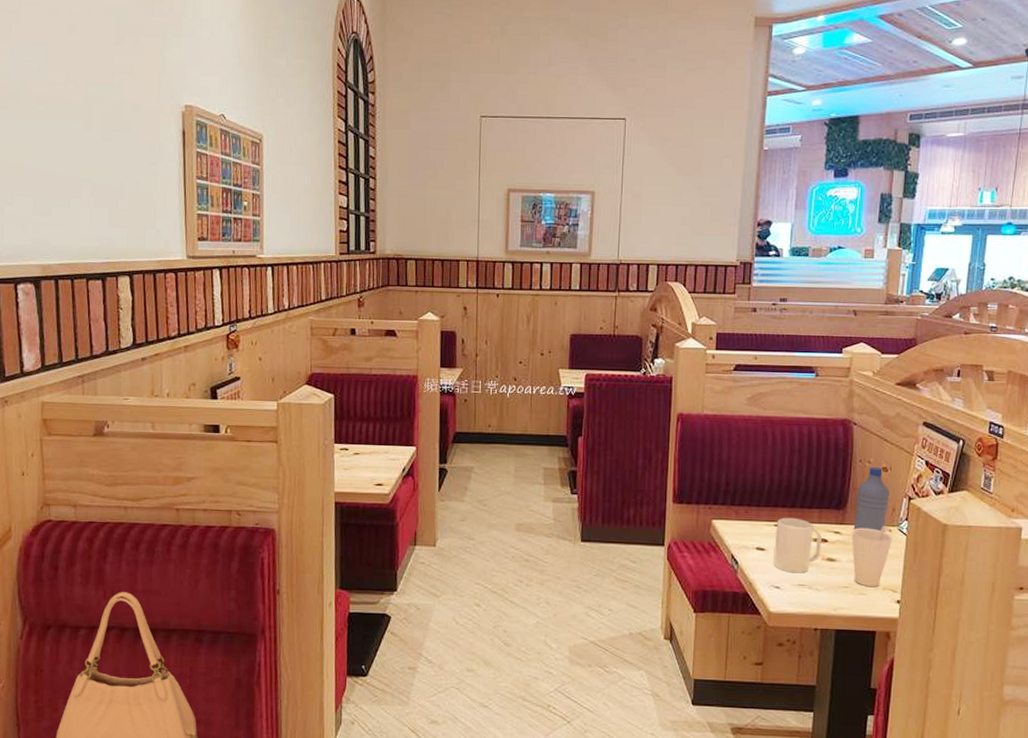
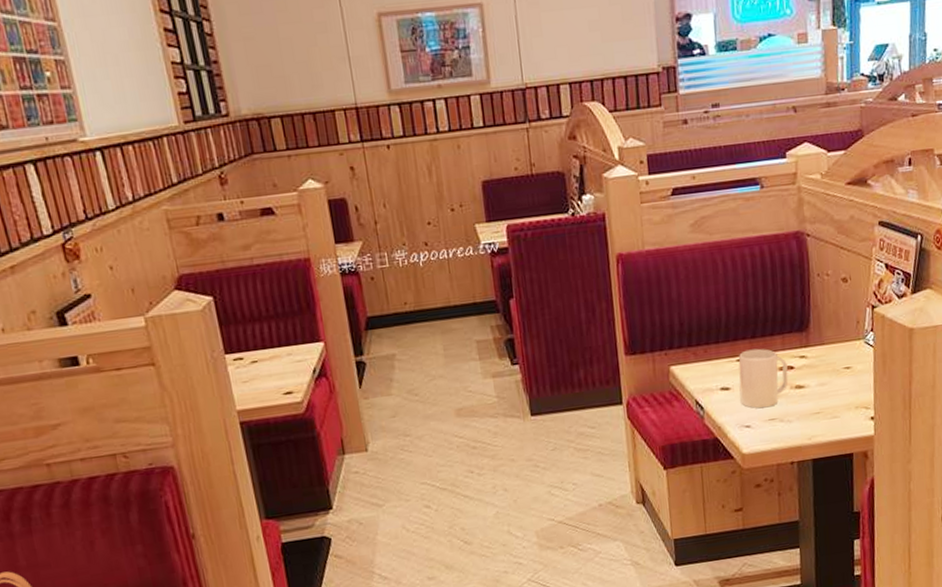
cup: present [852,526,893,588] -> none [817,340,860,409]
water bottle: present [853,466,889,532] -> none [818,278,853,351]

